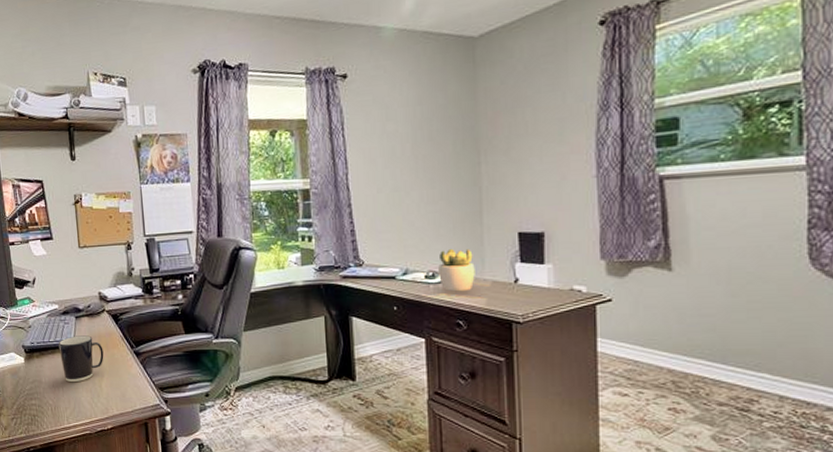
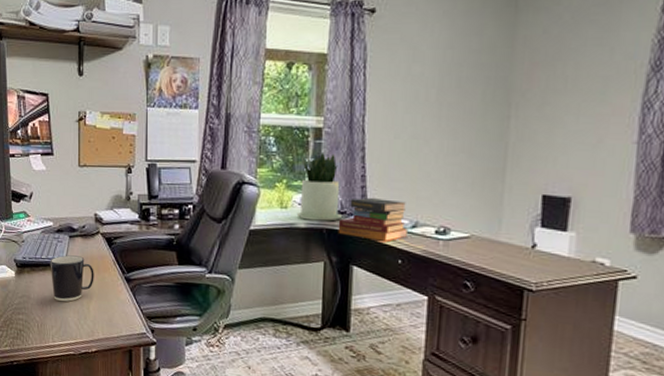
planter: none [292,211,336,278] -> present [296,151,342,222]
books: none [334,250,399,291] -> present [338,198,407,241]
succulent plant: present [438,248,475,292] -> none [450,204,491,252]

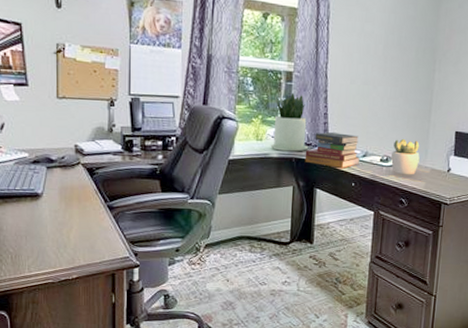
mug: present [50,255,94,302] -> none [25,186,75,232]
succulent plant: none [450,204,491,252] -> present [391,138,420,175]

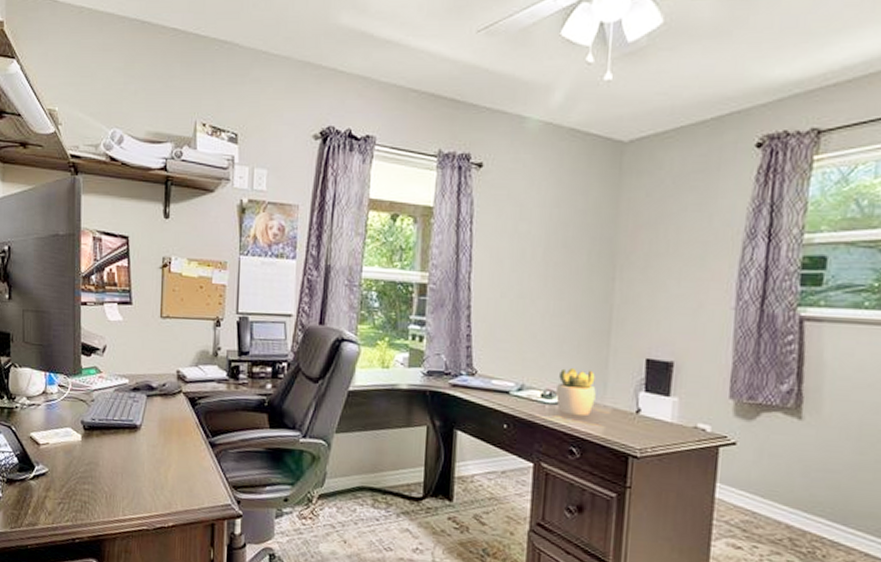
planter: present [270,92,308,152] -> none [398,309,446,383]
books: present [304,132,359,168] -> none [442,358,513,405]

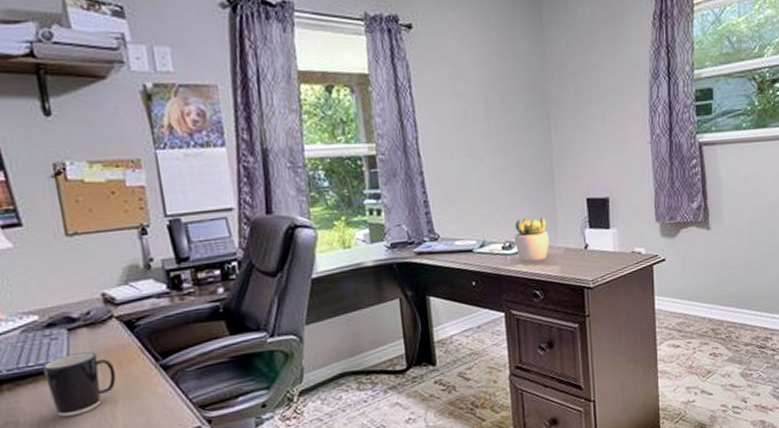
mug: none [123,416,174,470] -> present [42,351,117,417]

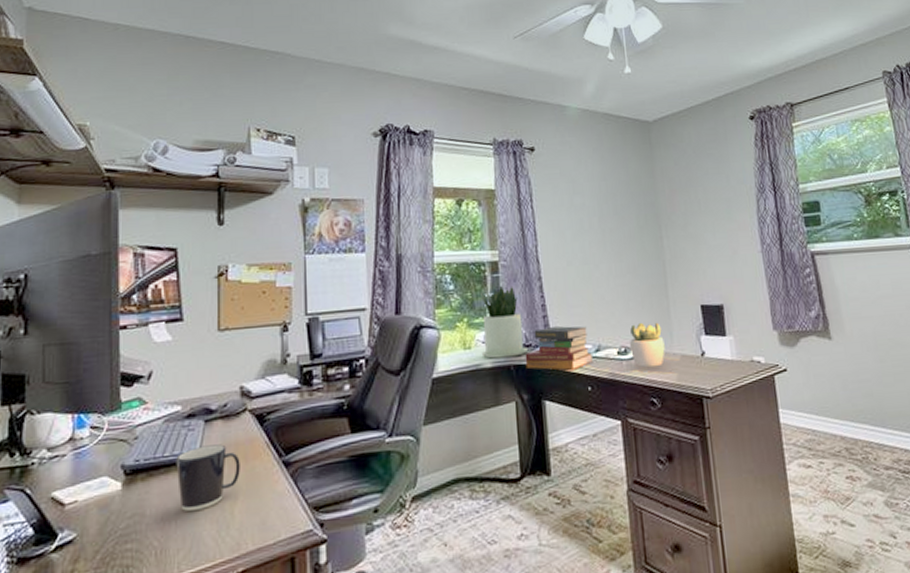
planter: none [356,181,410,257] -> present [479,285,528,359]
books: none [407,222,477,267] -> present [525,326,593,370]

